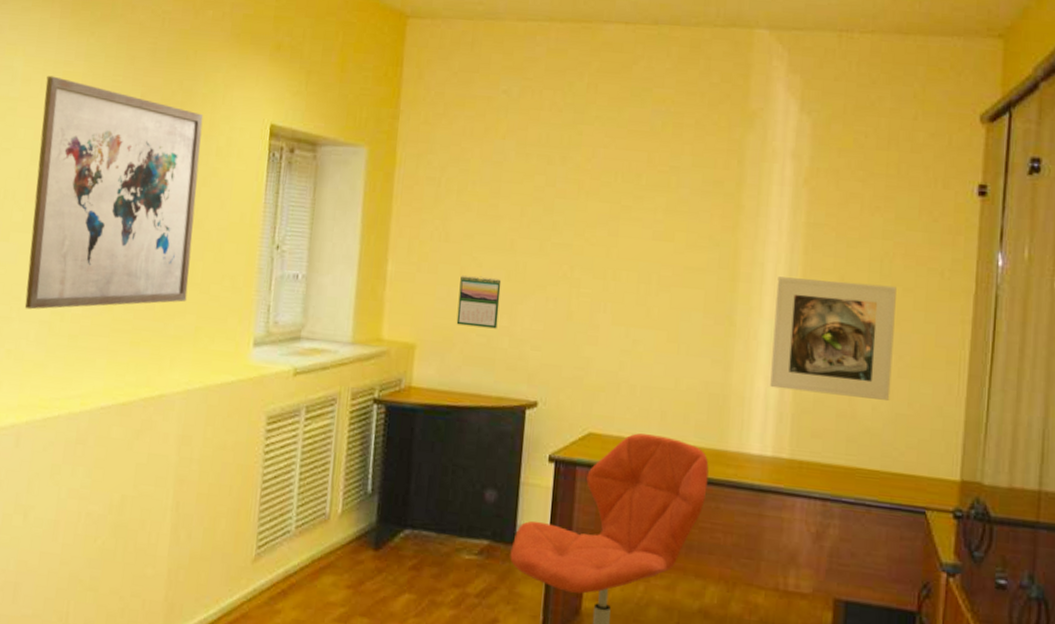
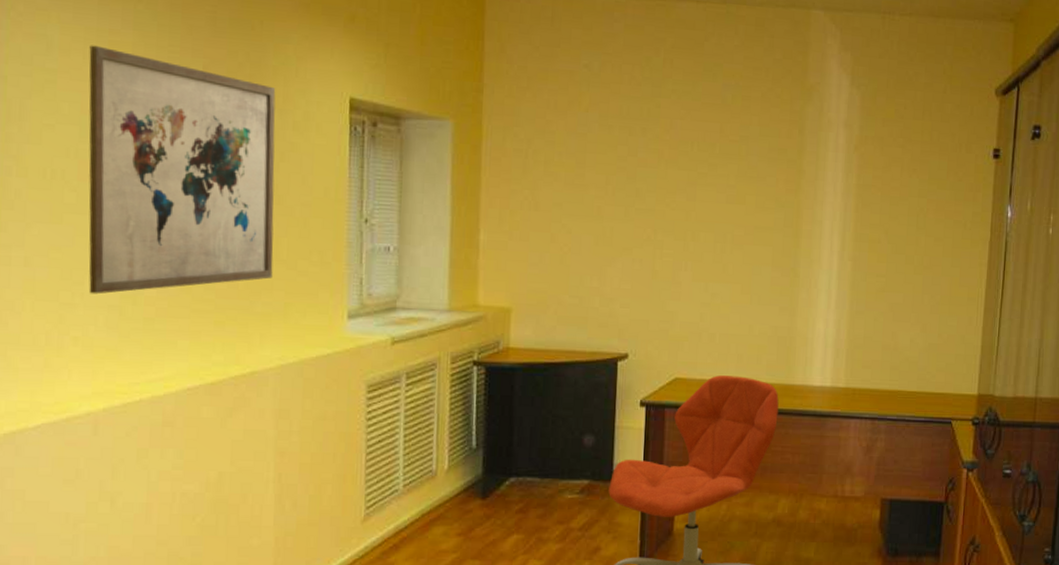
calendar: present [456,276,502,329] -> none [549,242,591,290]
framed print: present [770,276,897,402] -> none [828,232,929,334]

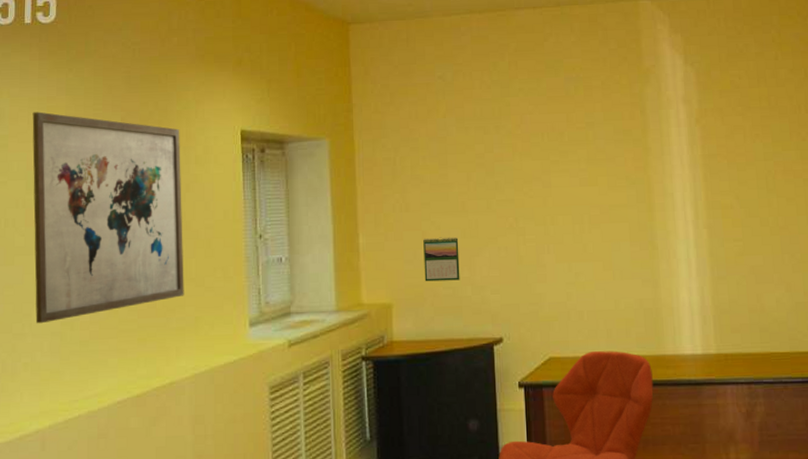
calendar: none [549,242,591,290] -> present [423,237,460,282]

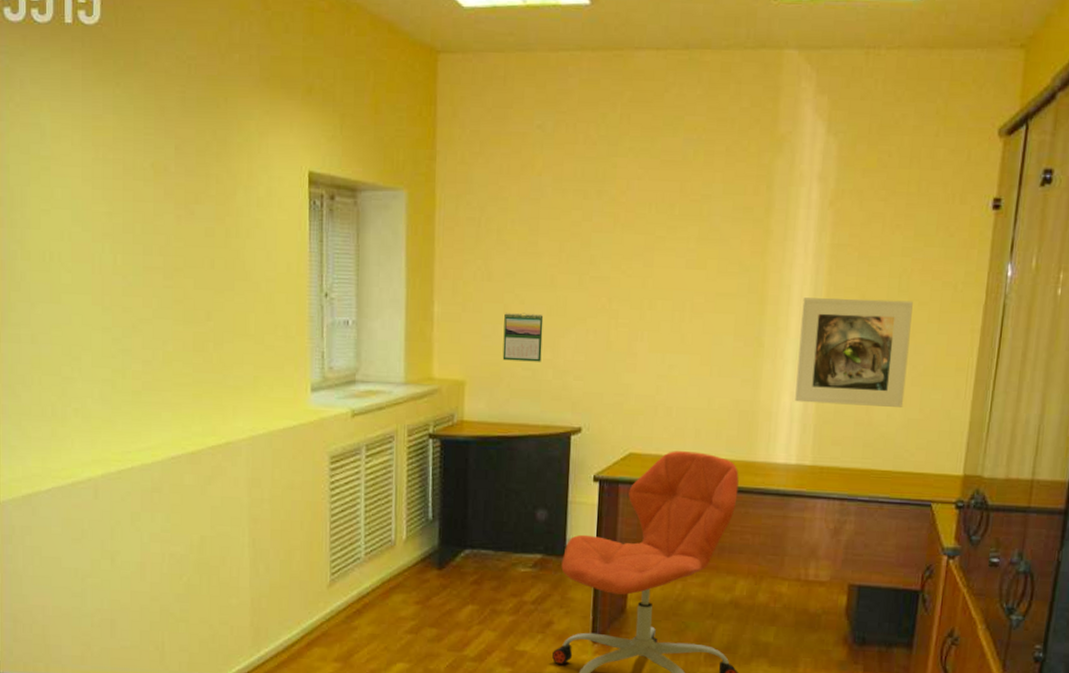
wall art: present [32,112,184,324] -> none [76,131,243,369]
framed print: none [686,198,789,296] -> present [795,297,913,409]

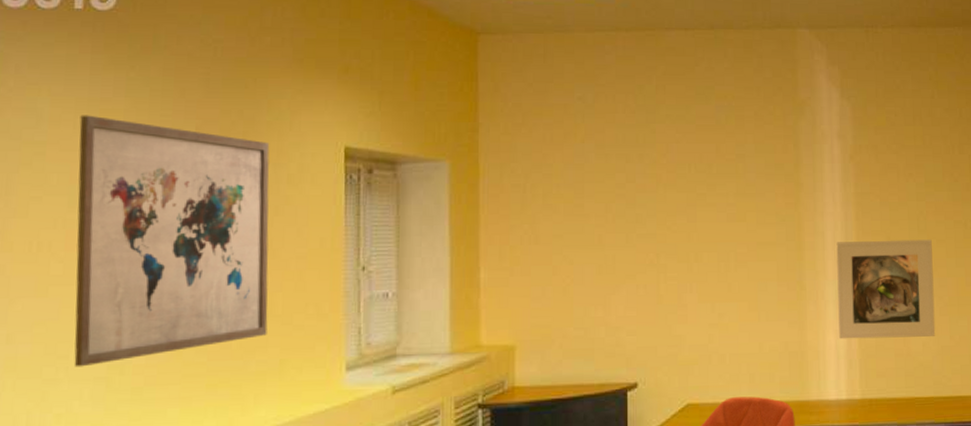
wall art: none [76,131,243,369] -> present [74,115,270,367]
calendar: present [502,313,544,362] -> none [553,273,593,322]

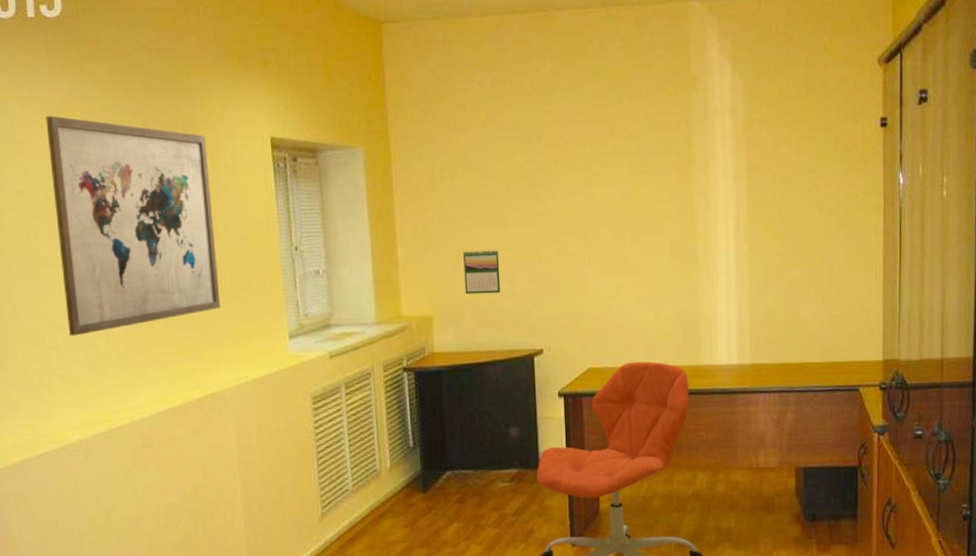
calendar: none [553,273,593,322] -> present [463,249,501,294]
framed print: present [836,239,936,339] -> none [728,211,825,309]

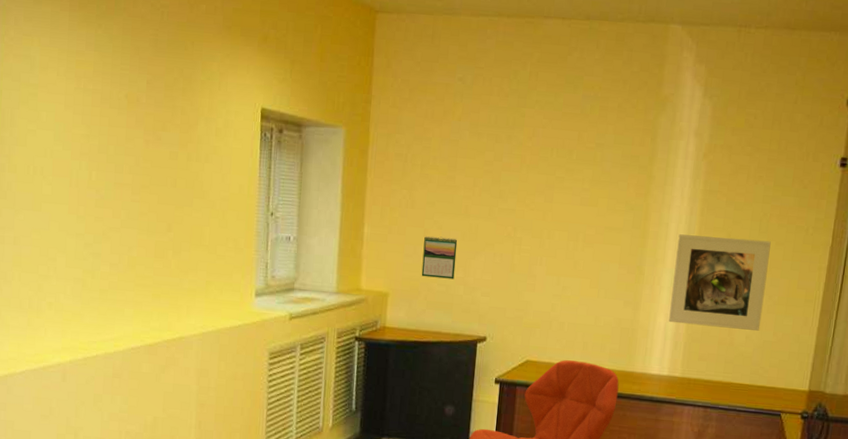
wall art: present [45,115,221,336] -> none [60,64,203,269]
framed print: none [728,211,825,309] -> present [669,234,771,332]

